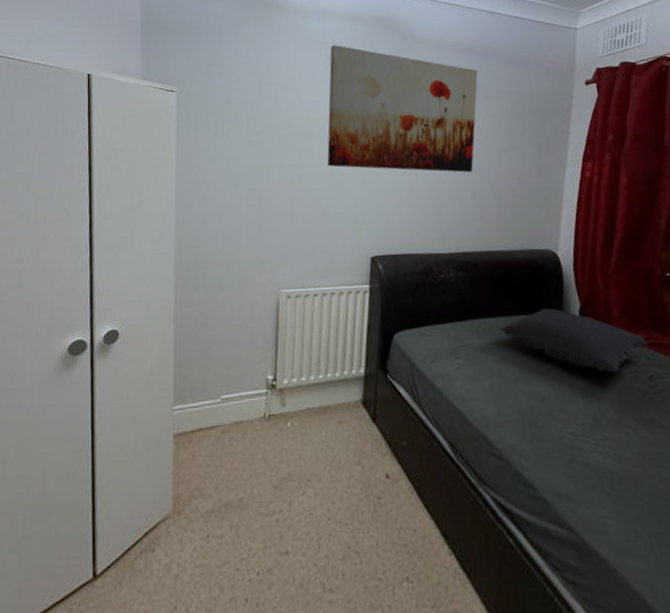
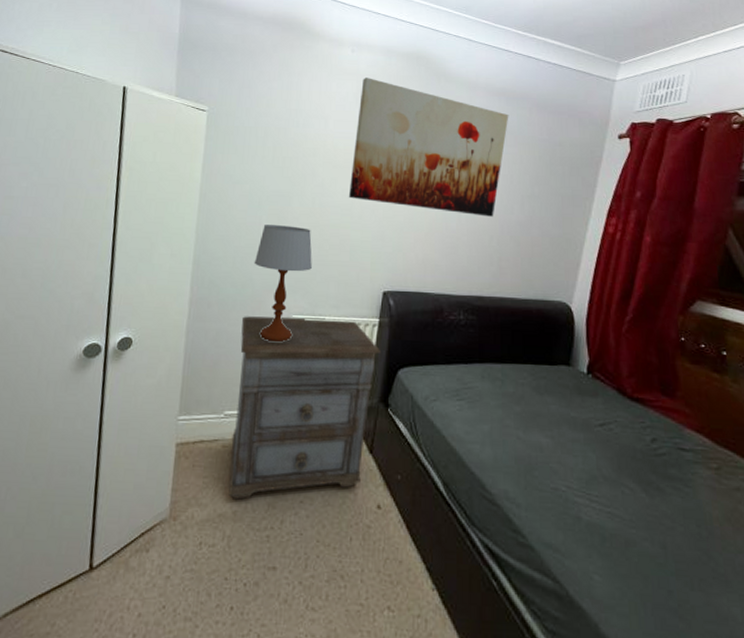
nightstand: none [231,288,375,486] -> present [228,316,381,500]
table lamp: none [237,199,297,320] -> present [254,225,312,343]
pillow: present [499,308,647,373] -> none [504,360,654,431]

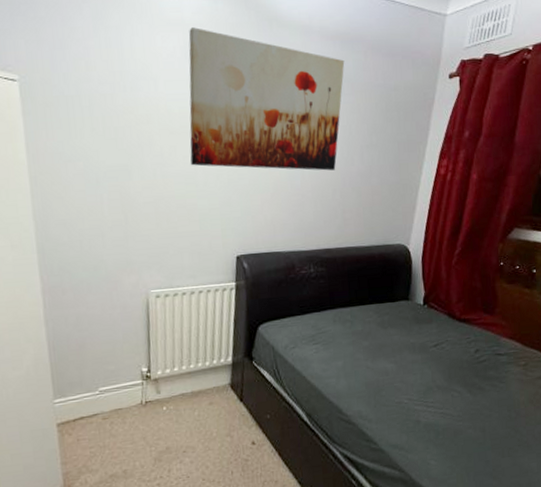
nightstand: present [228,316,381,500] -> none [101,286,241,461]
table lamp: present [254,225,312,343] -> none [102,201,163,319]

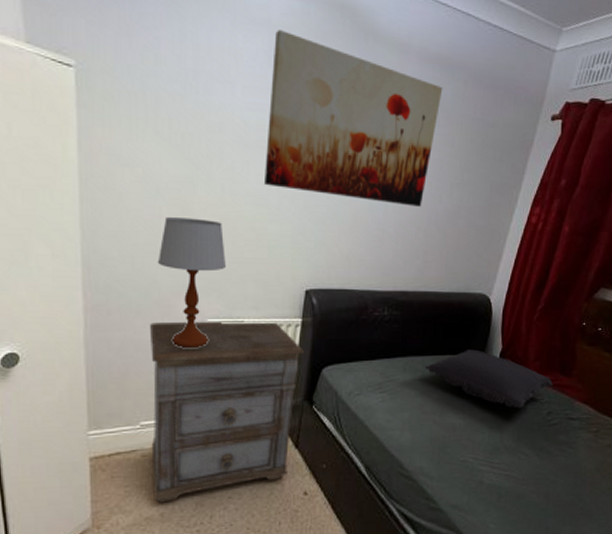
nightstand: none [101,286,241,461] -> present [150,321,305,503]
table lamp: none [102,201,163,319] -> present [157,217,226,349]
pillow: none [353,297,477,349] -> present [424,349,553,408]

